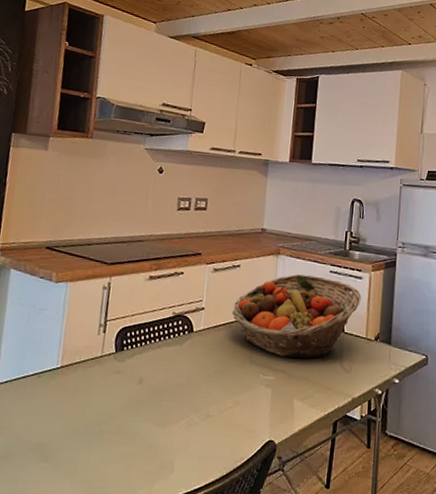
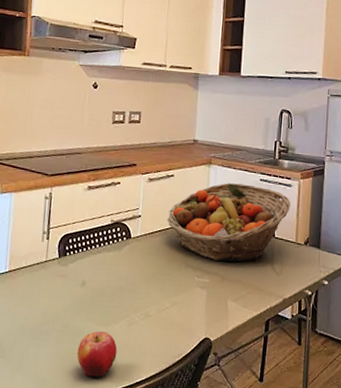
apple: none [131,433,175,485] -> present [77,331,118,378]

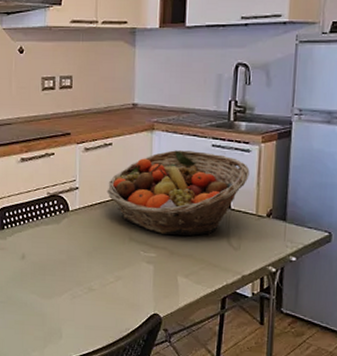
apple: present [77,331,118,378] -> none [22,303,62,348]

